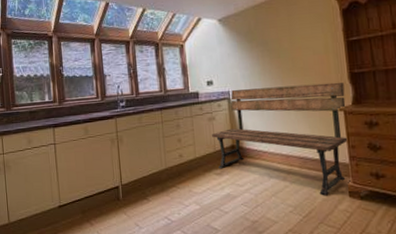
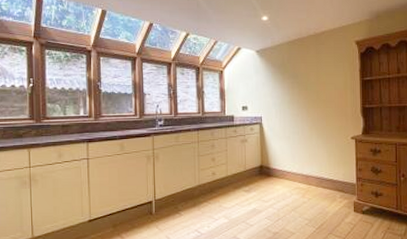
bench: present [212,82,348,196] -> none [243,114,357,211]

